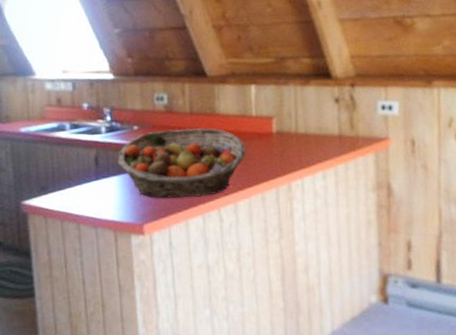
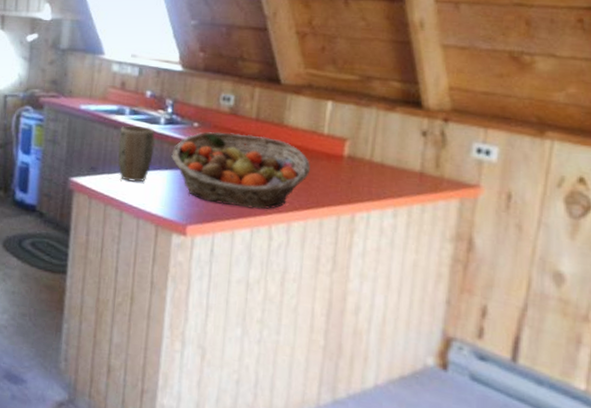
plant pot: none [63,137,100,194] -> present [117,125,155,182]

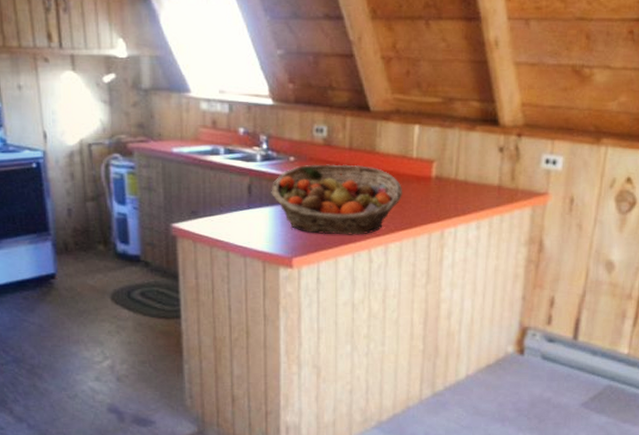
plant pot: present [117,125,155,182] -> none [216,165,253,221]

